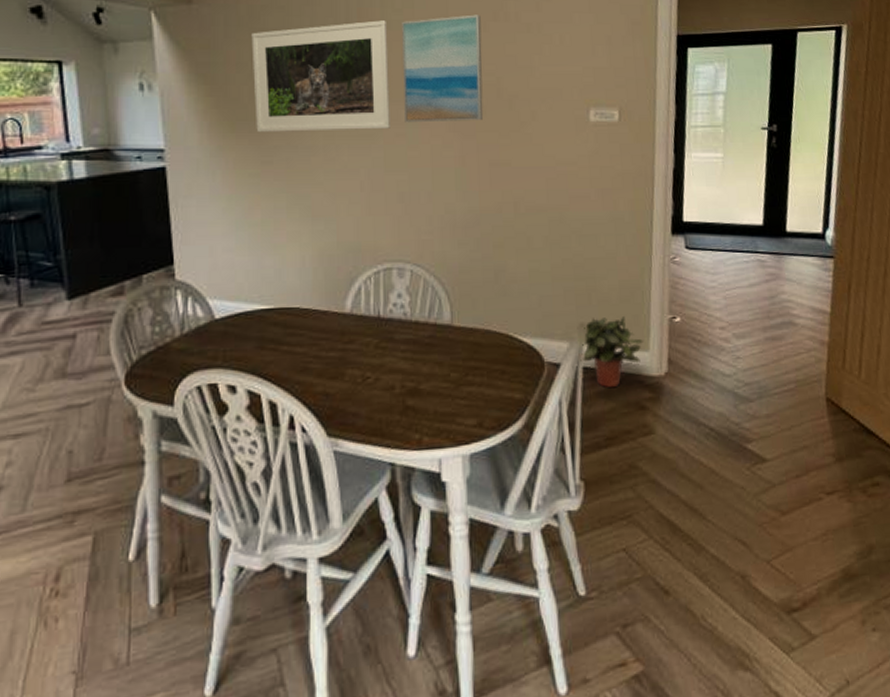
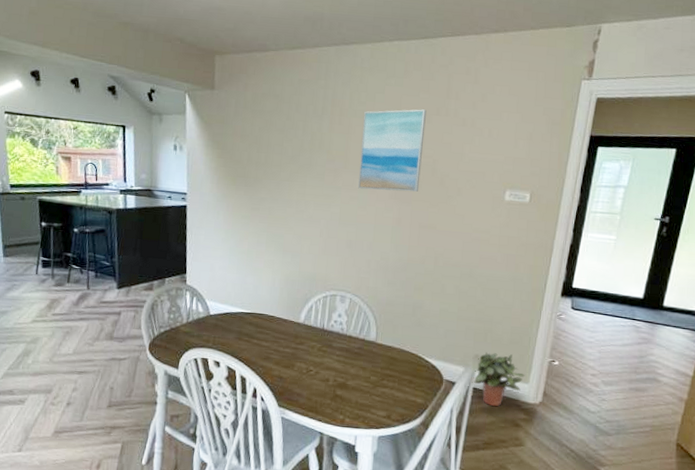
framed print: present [251,20,390,132] -> none [250,109,354,192]

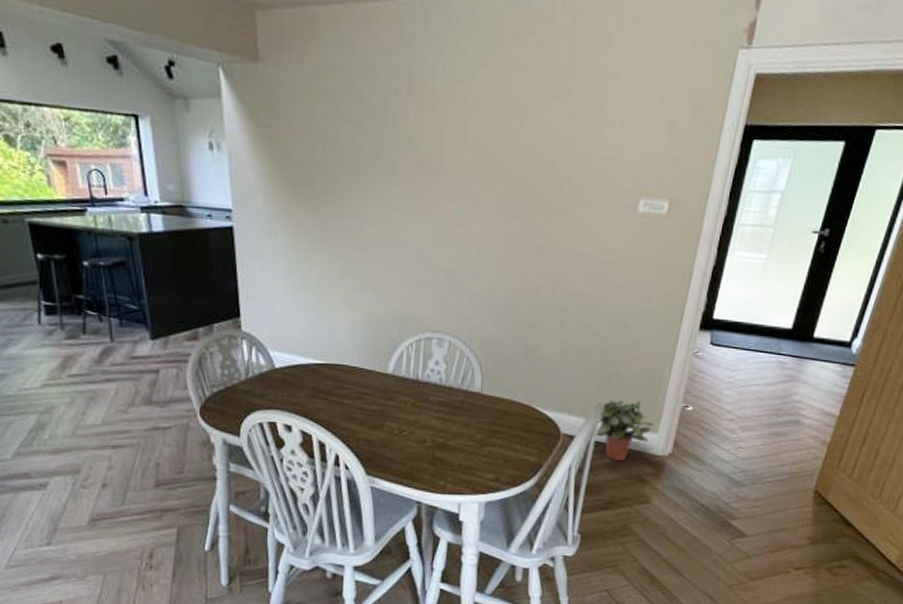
wall art: present [358,109,427,192] -> none [456,89,543,203]

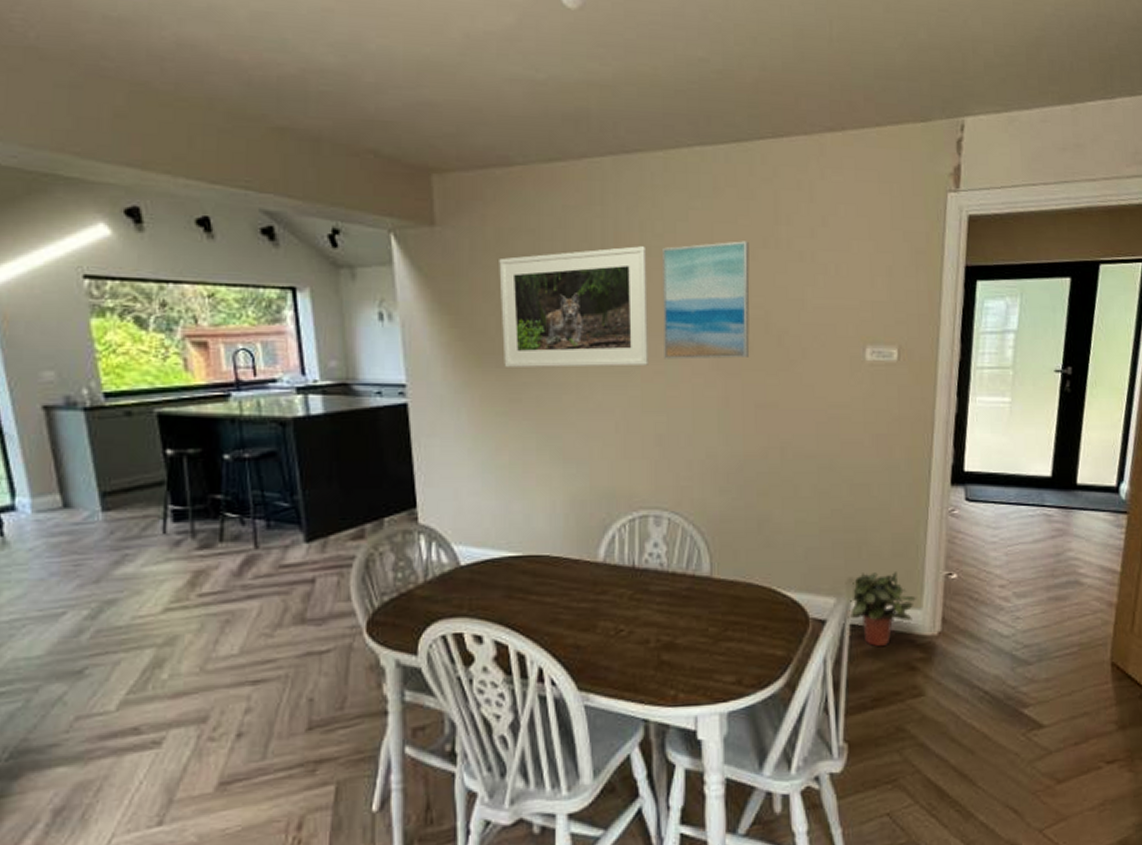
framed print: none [314,90,448,205] -> present [499,246,648,368]
wall art: none [456,89,543,203] -> present [661,241,750,360]

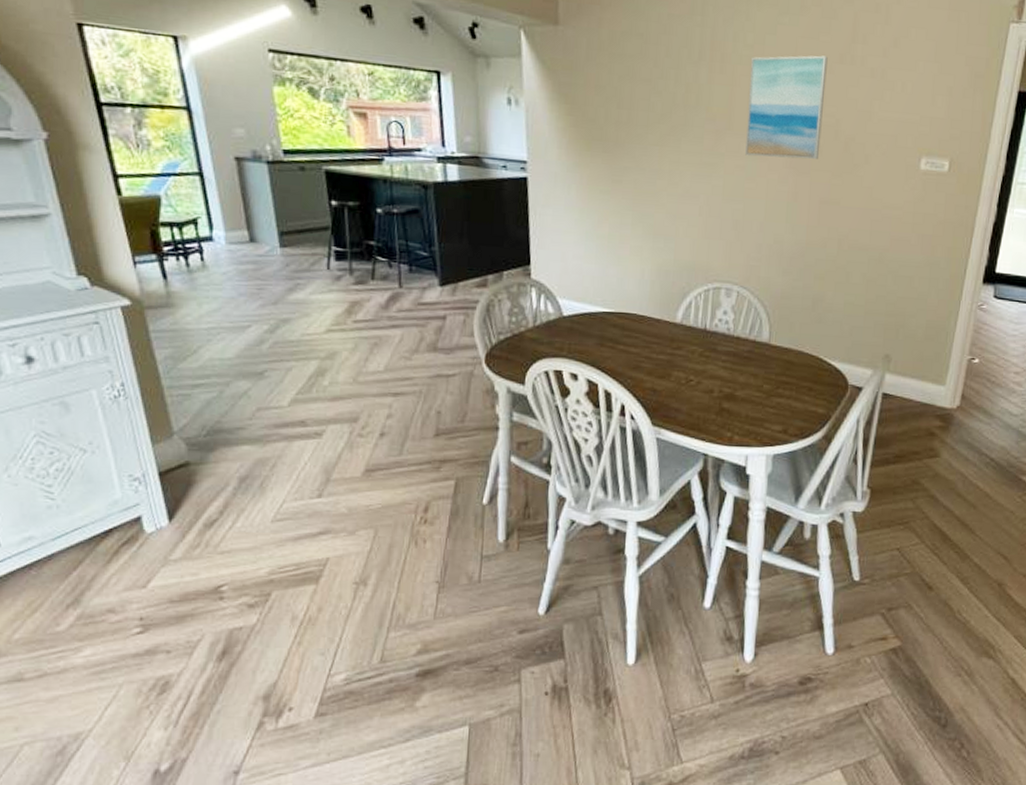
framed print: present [499,246,648,368] -> none [609,54,738,160]
potted plant: present [848,572,916,646] -> none [881,351,941,413]

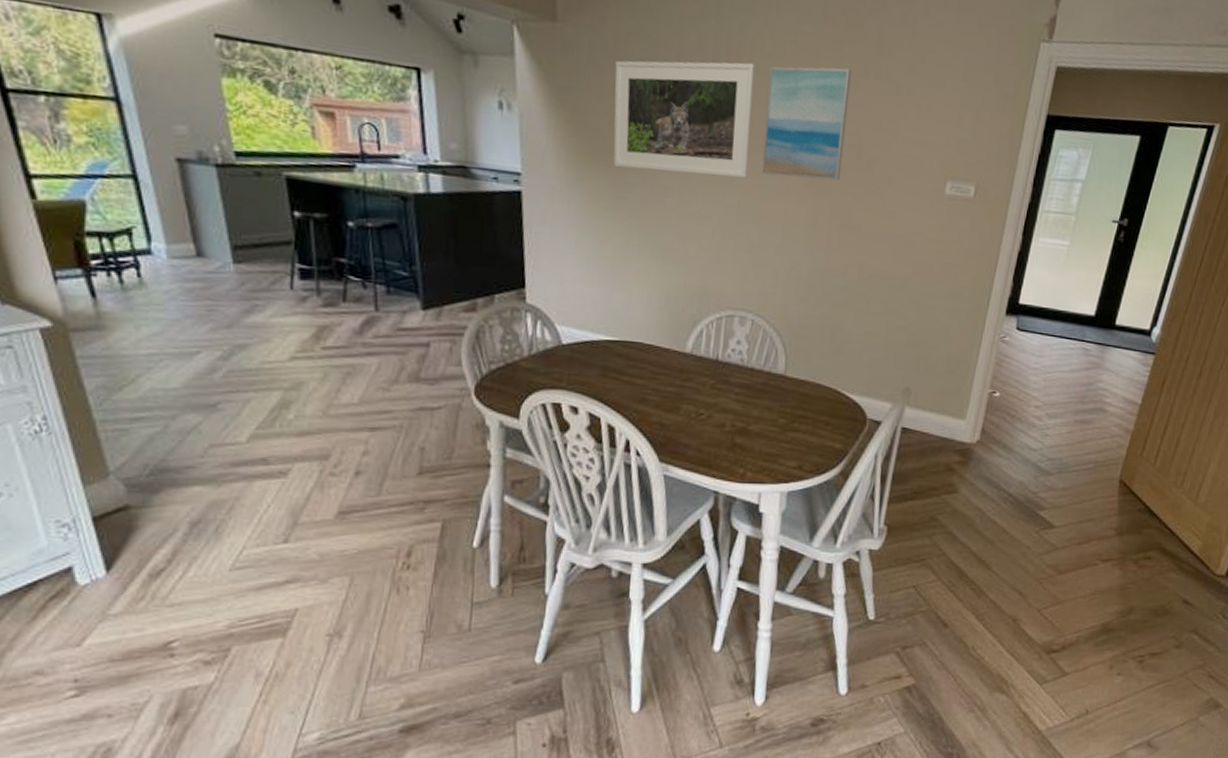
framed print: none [609,54,738,160] -> present [613,60,756,178]

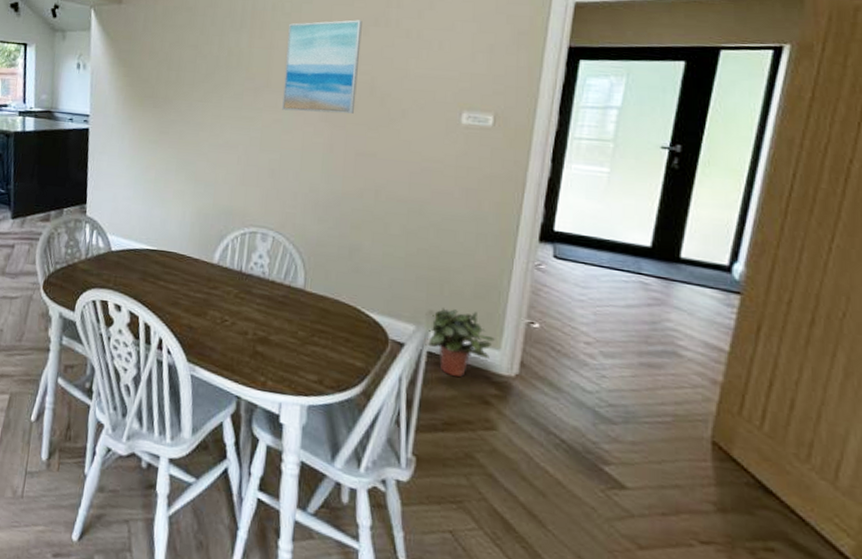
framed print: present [613,60,756,178] -> none [159,22,277,114]
potted plant: none [900,384,962,448] -> present [425,308,495,377]

